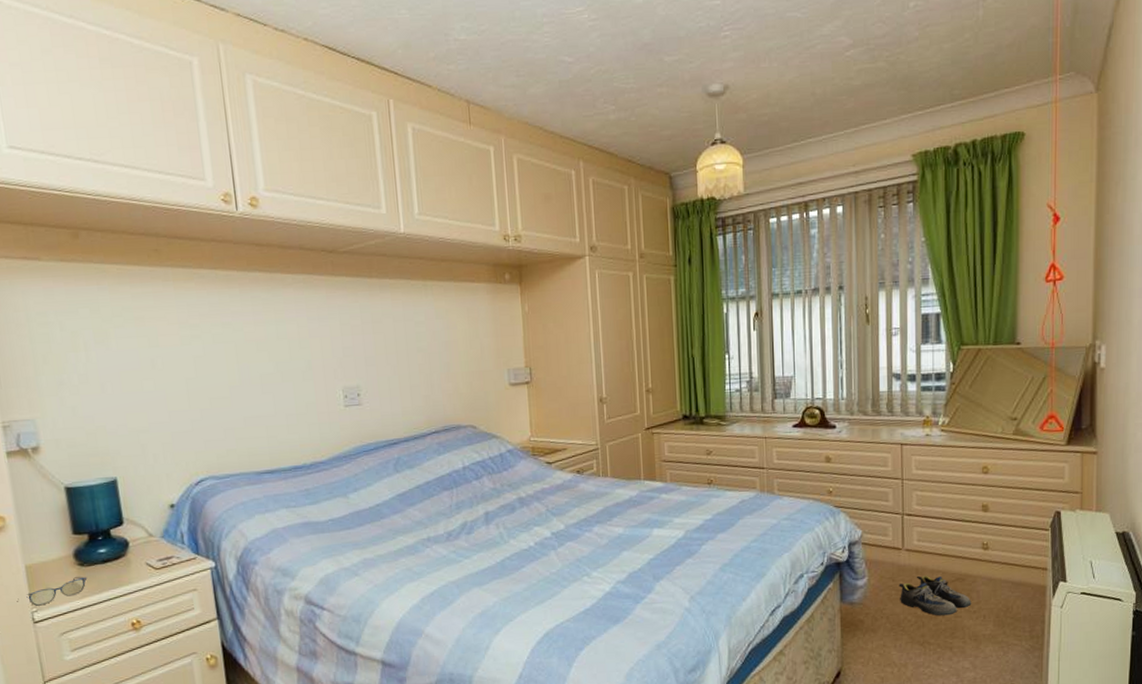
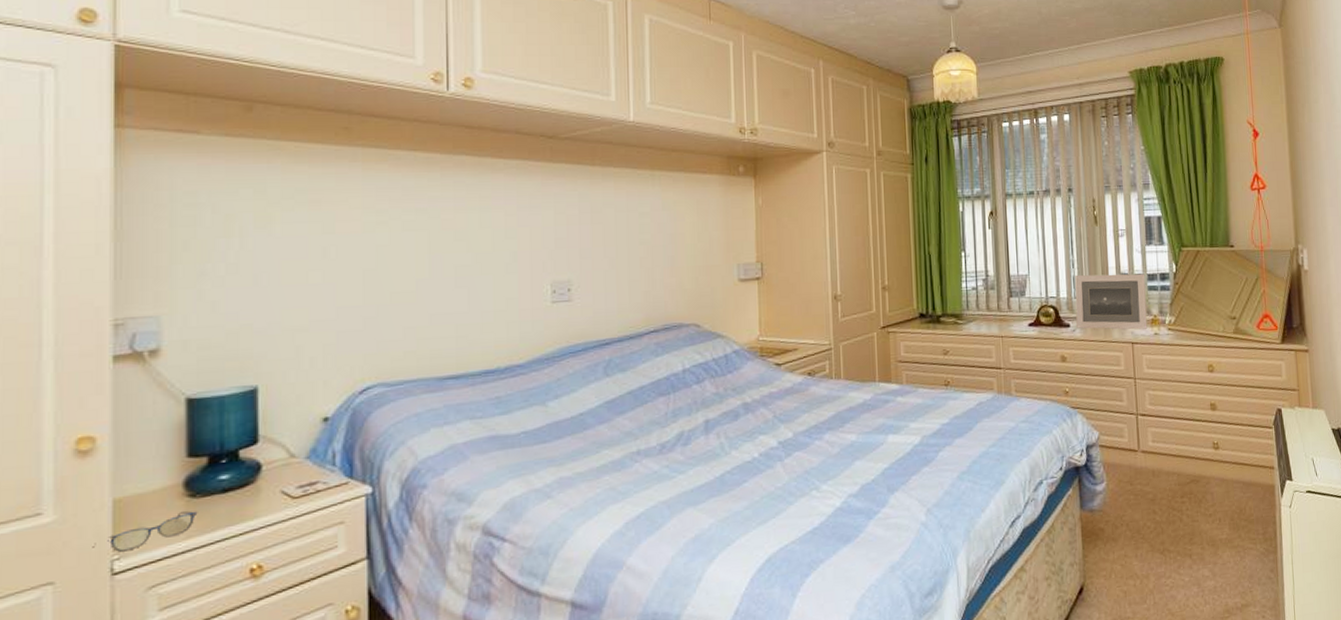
picture frame: none [842,373,919,431] -> present [1074,273,1148,330]
shoe: present [898,575,972,616] -> none [1136,477,1207,521]

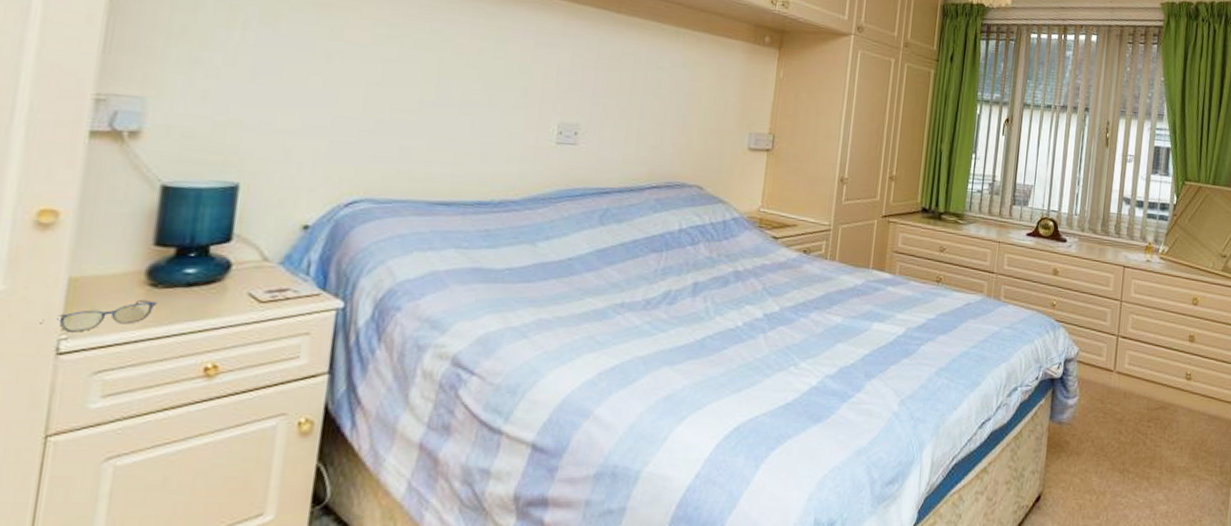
picture frame: present [1074,273,1148,330] -> none [1073,192,1146,255]

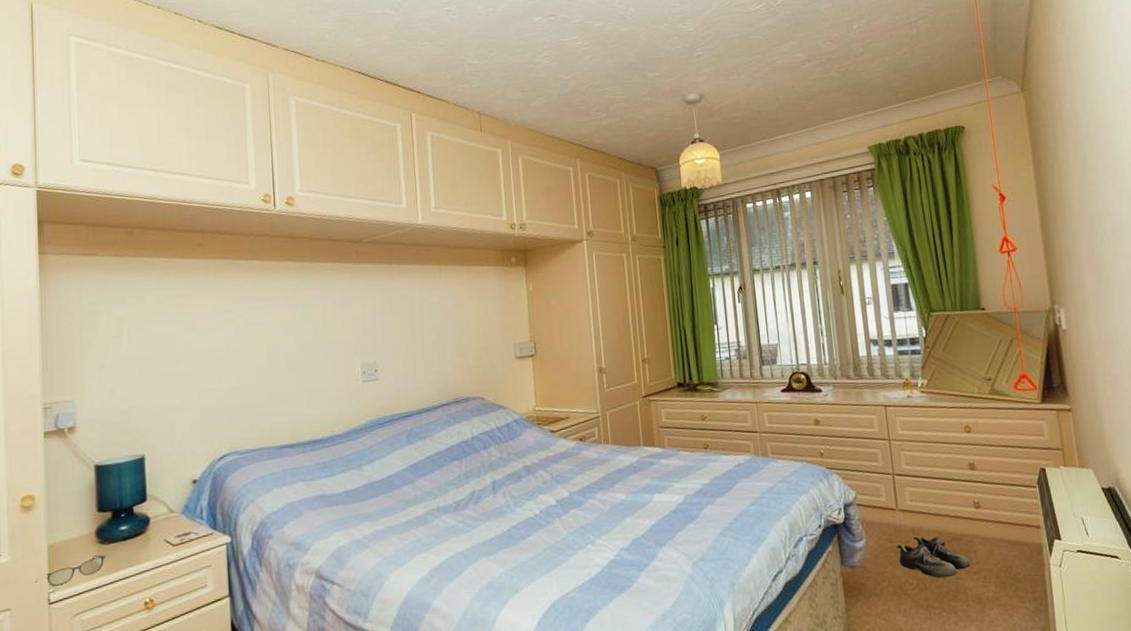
shoe: none [1106,400,1172,444] -> present [896,535,971,578]

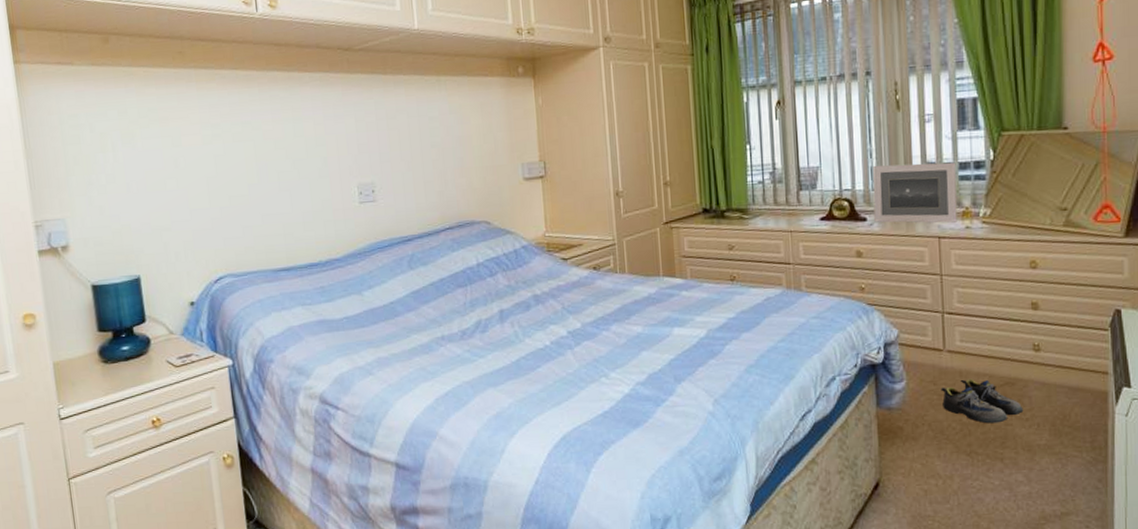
glasses: present [35,555,106,586] -> none [44,374,111,403]
picture frame: none [824,339,900,394] -> present [872,162,957,223]

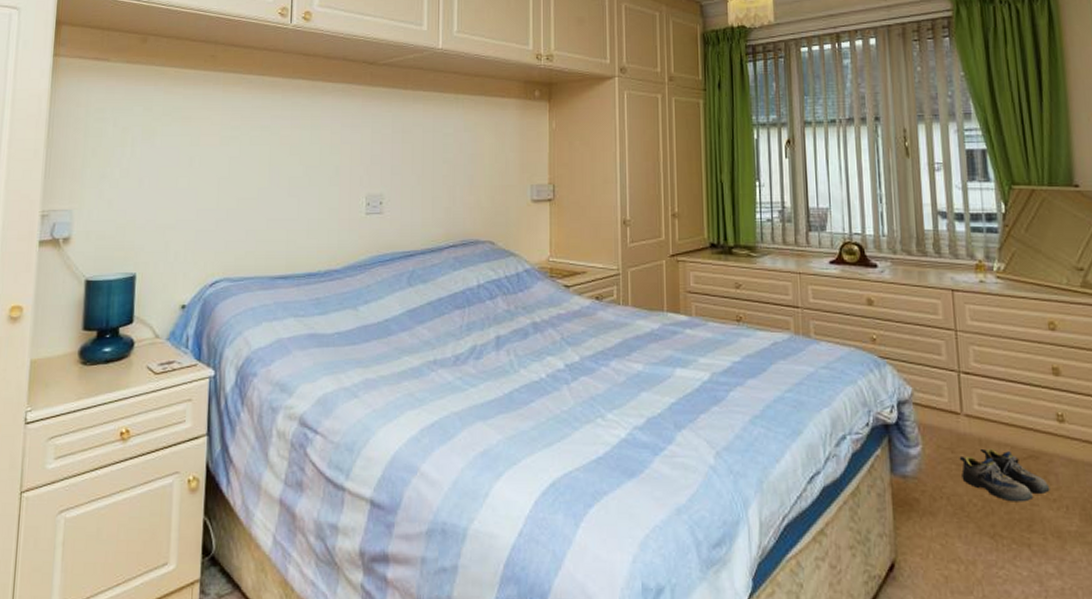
picture frame: present [872,162,957,223] -> none [883,210,971,275]

